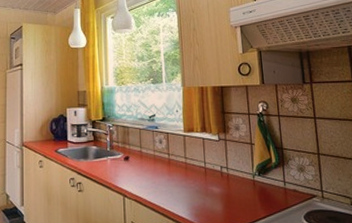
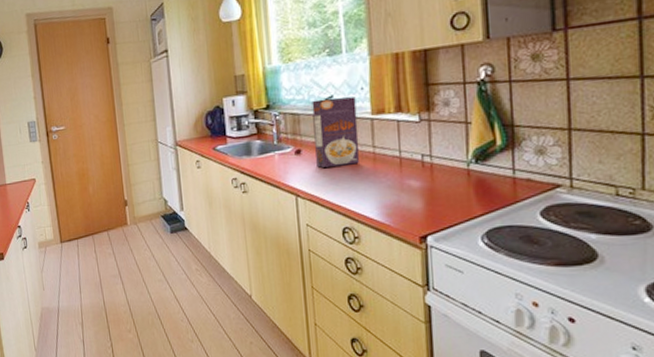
cereal box: none [139,116,175,173] -> present [312,96,360,168]

